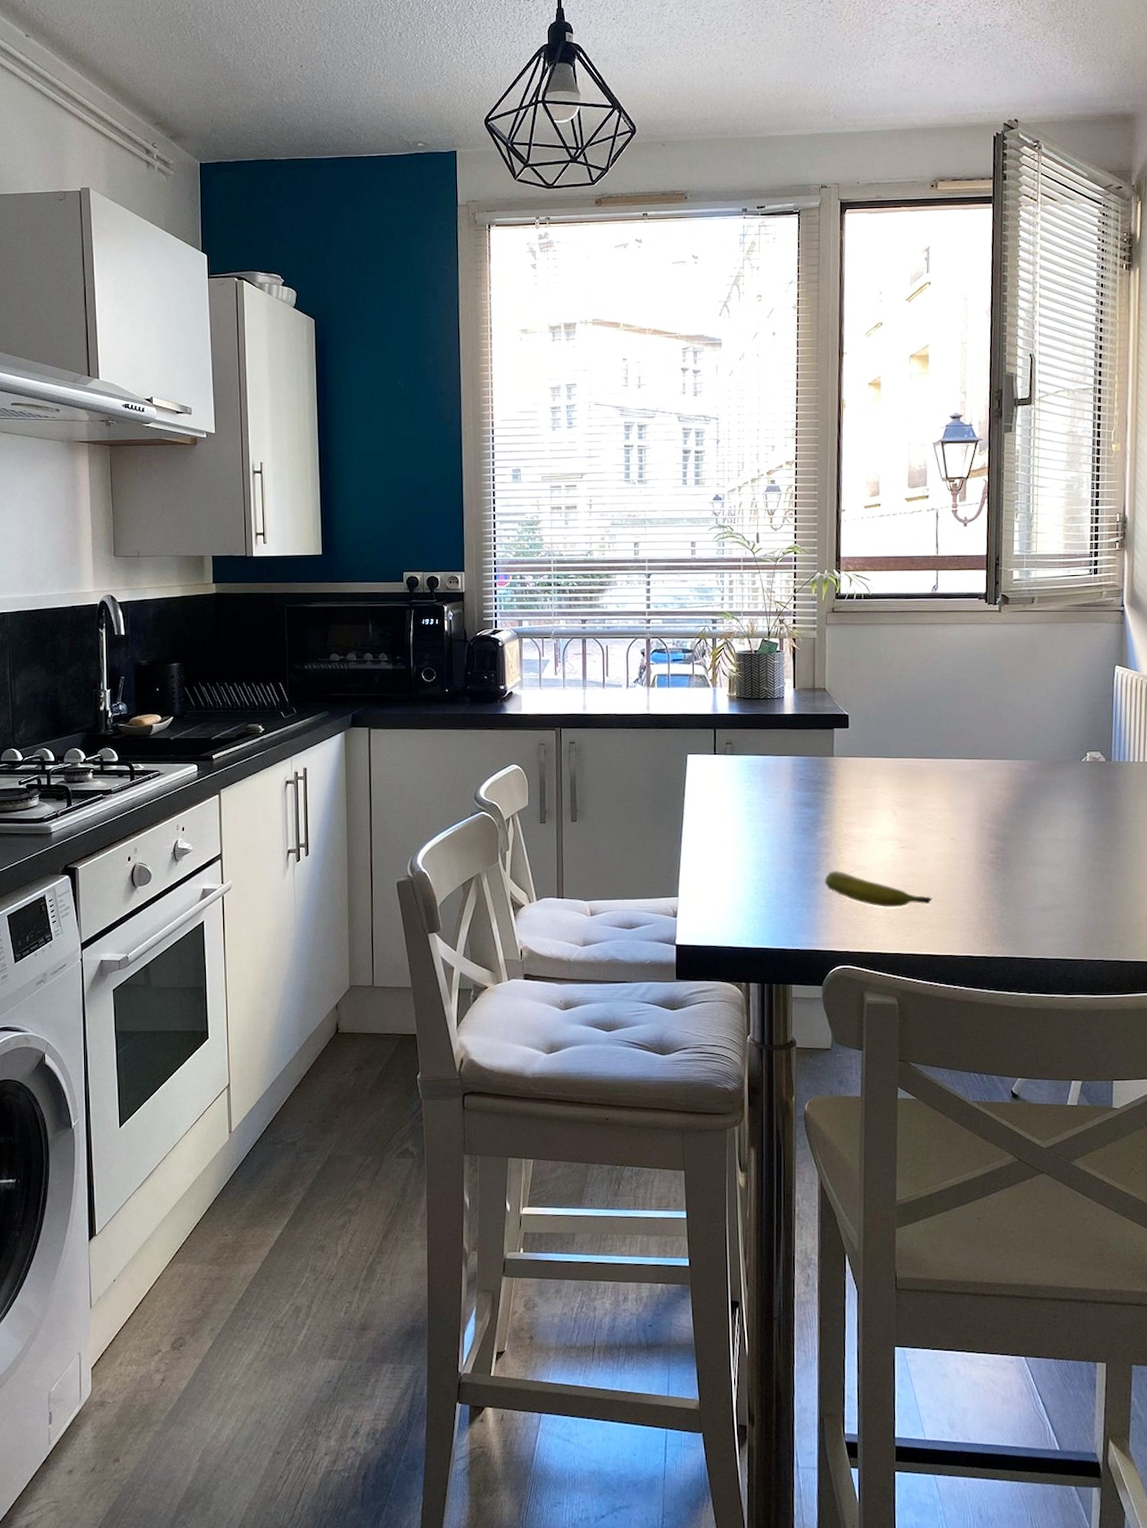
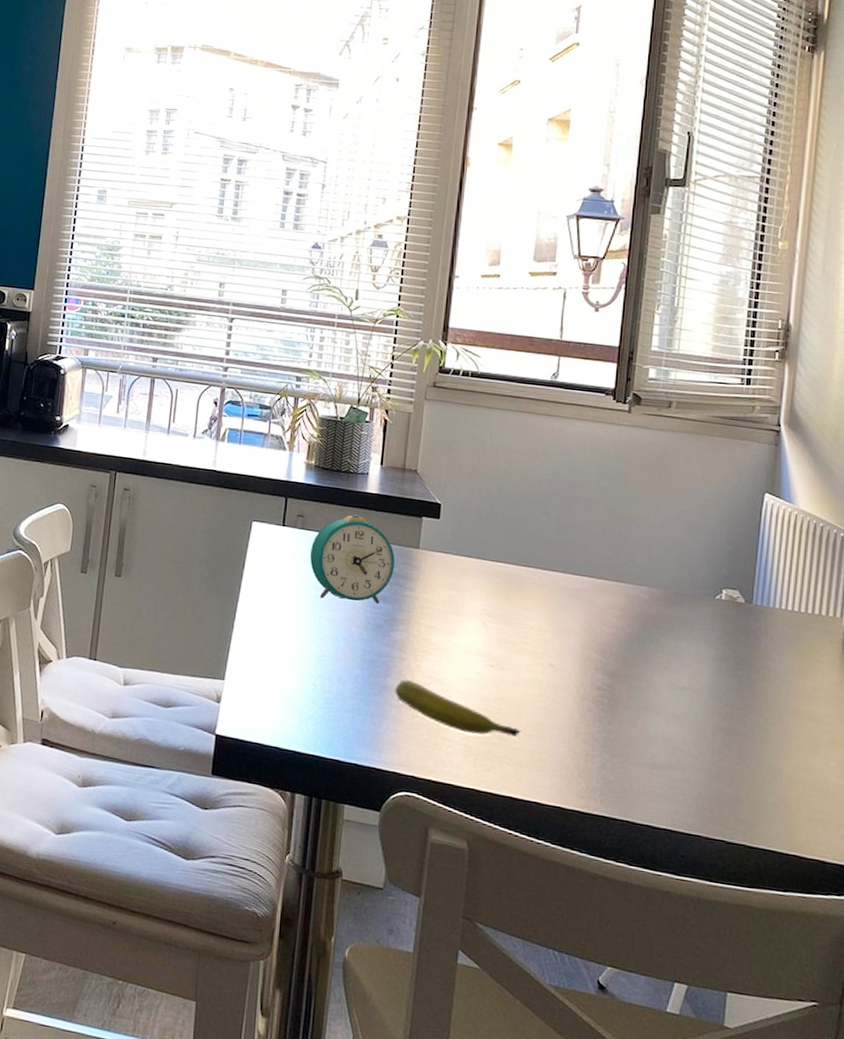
alarm clock: none [740,735,815,813] -> present [309,514,395,604]

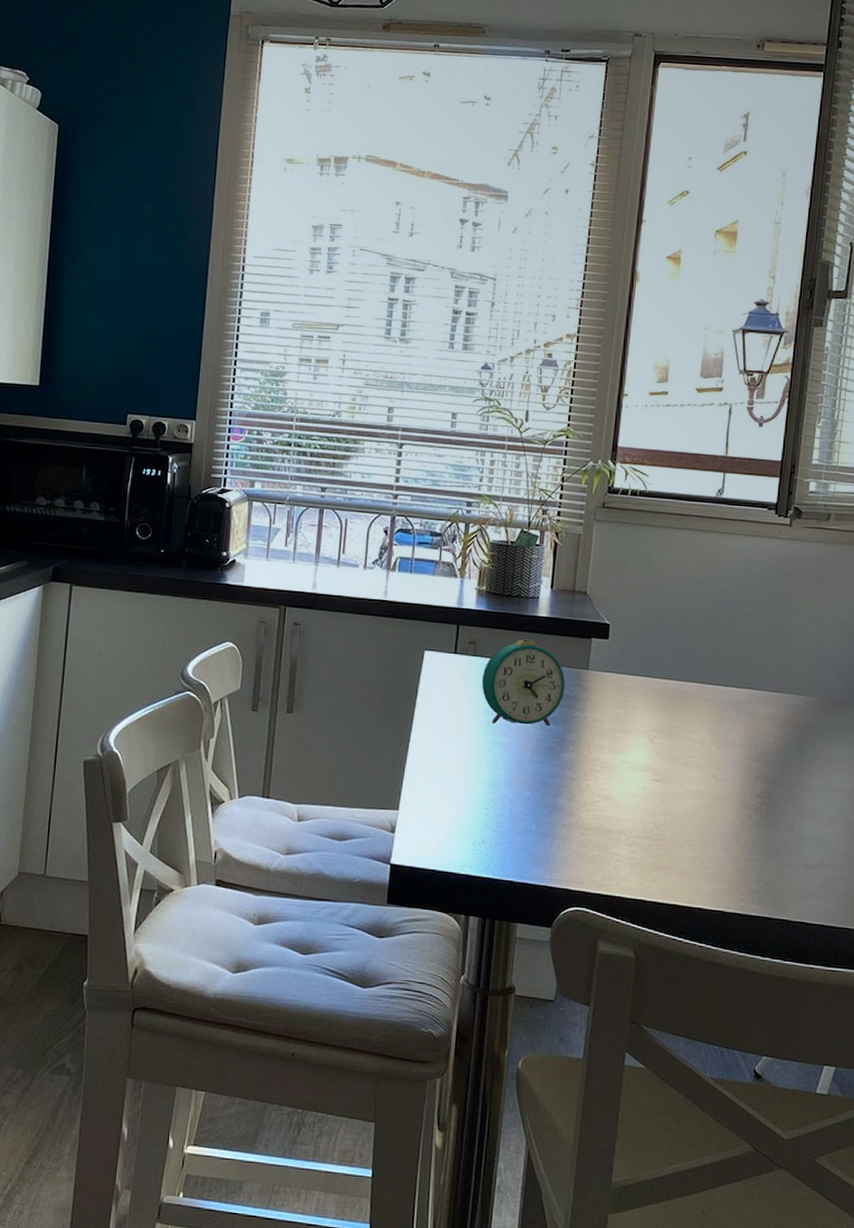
banana: present [395,679,521,738] -> none [565,799,685,848]

